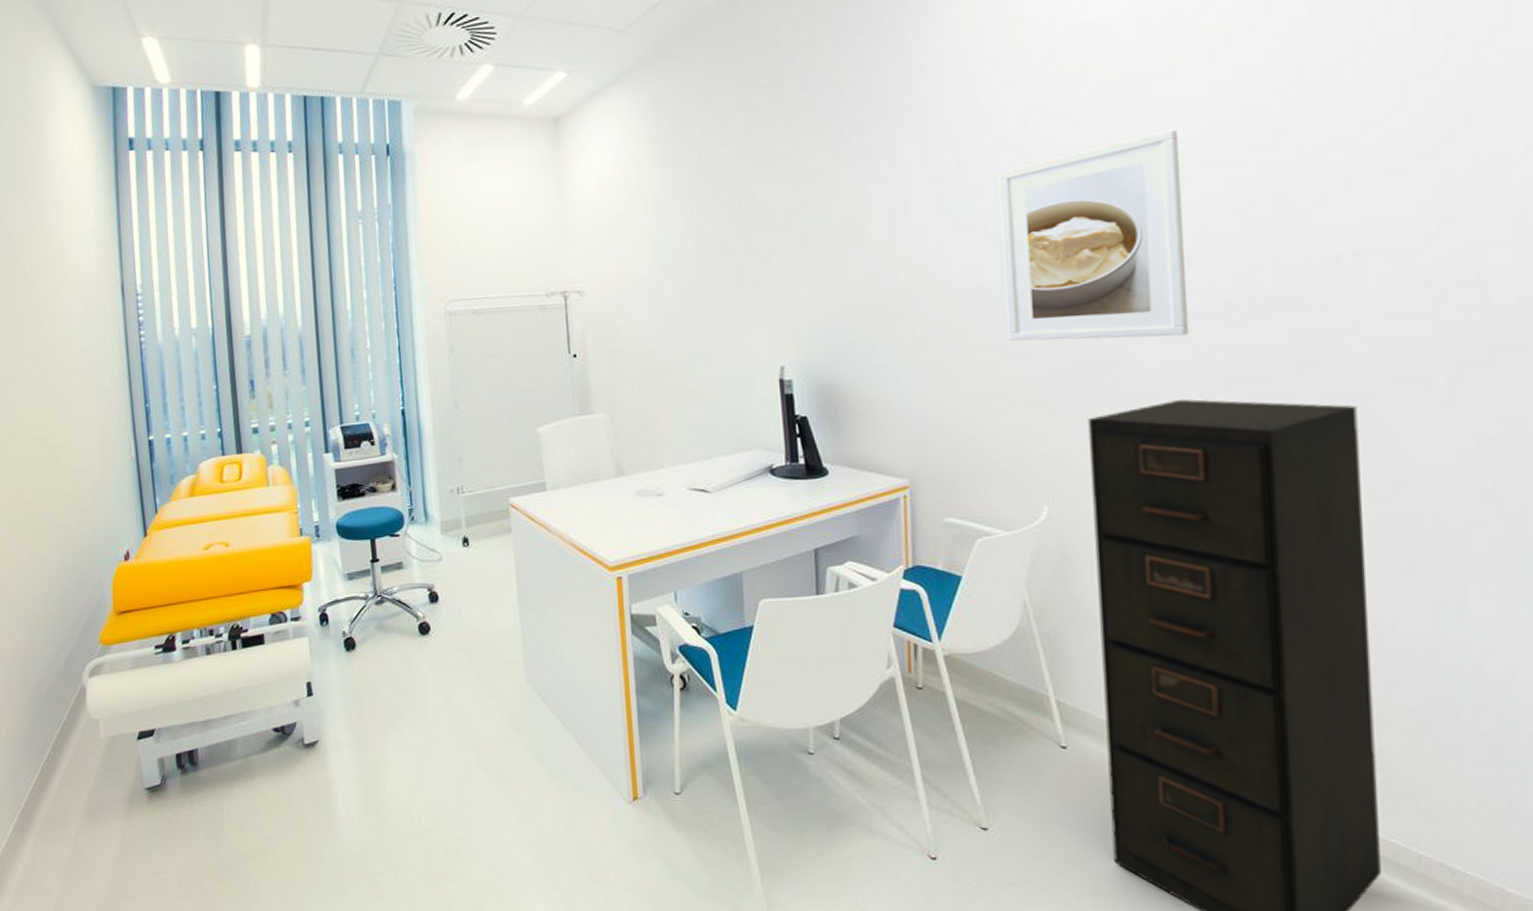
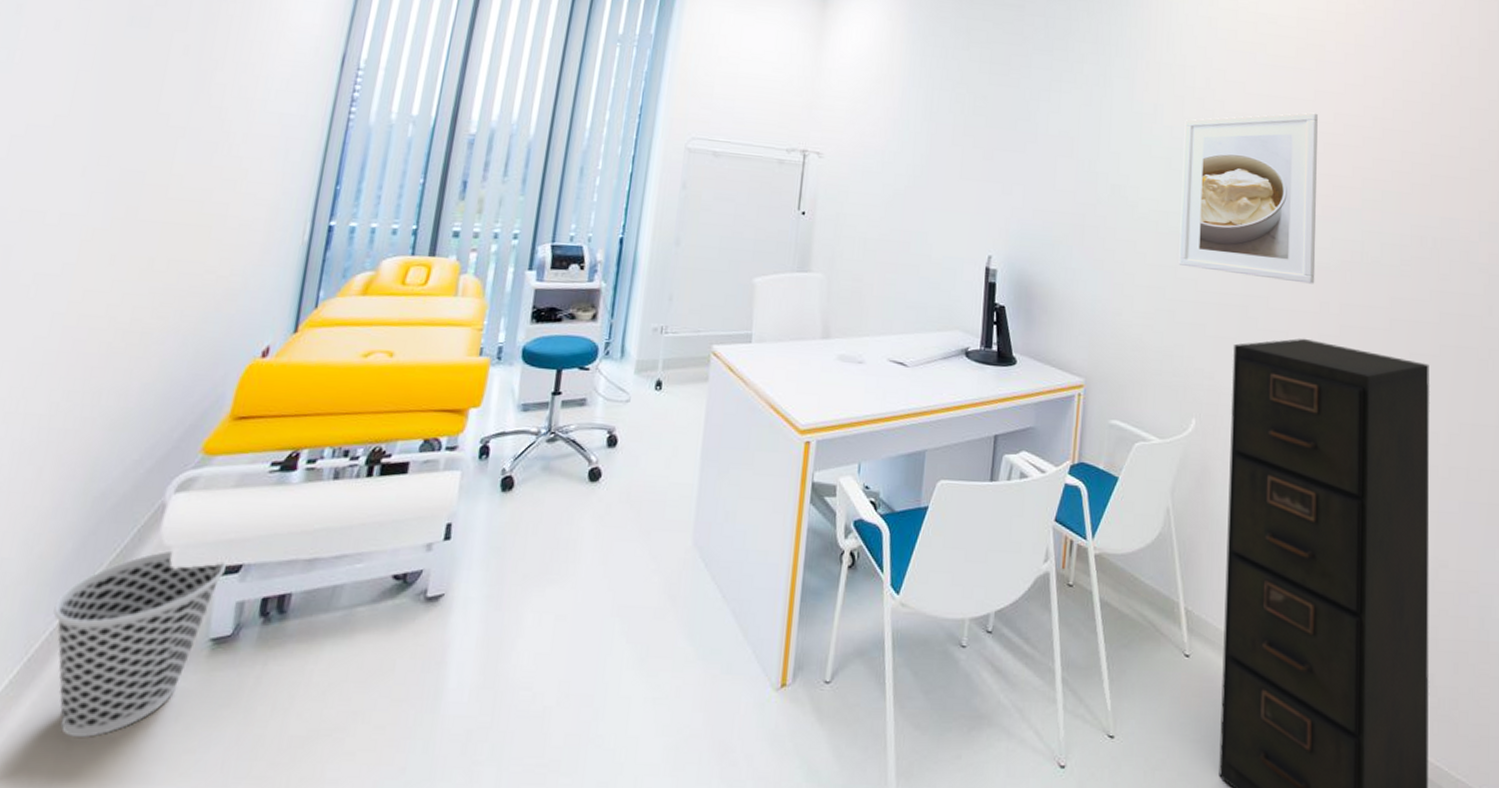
wastebasket: none [28,722,143,866] -> present [53,550,227,737]

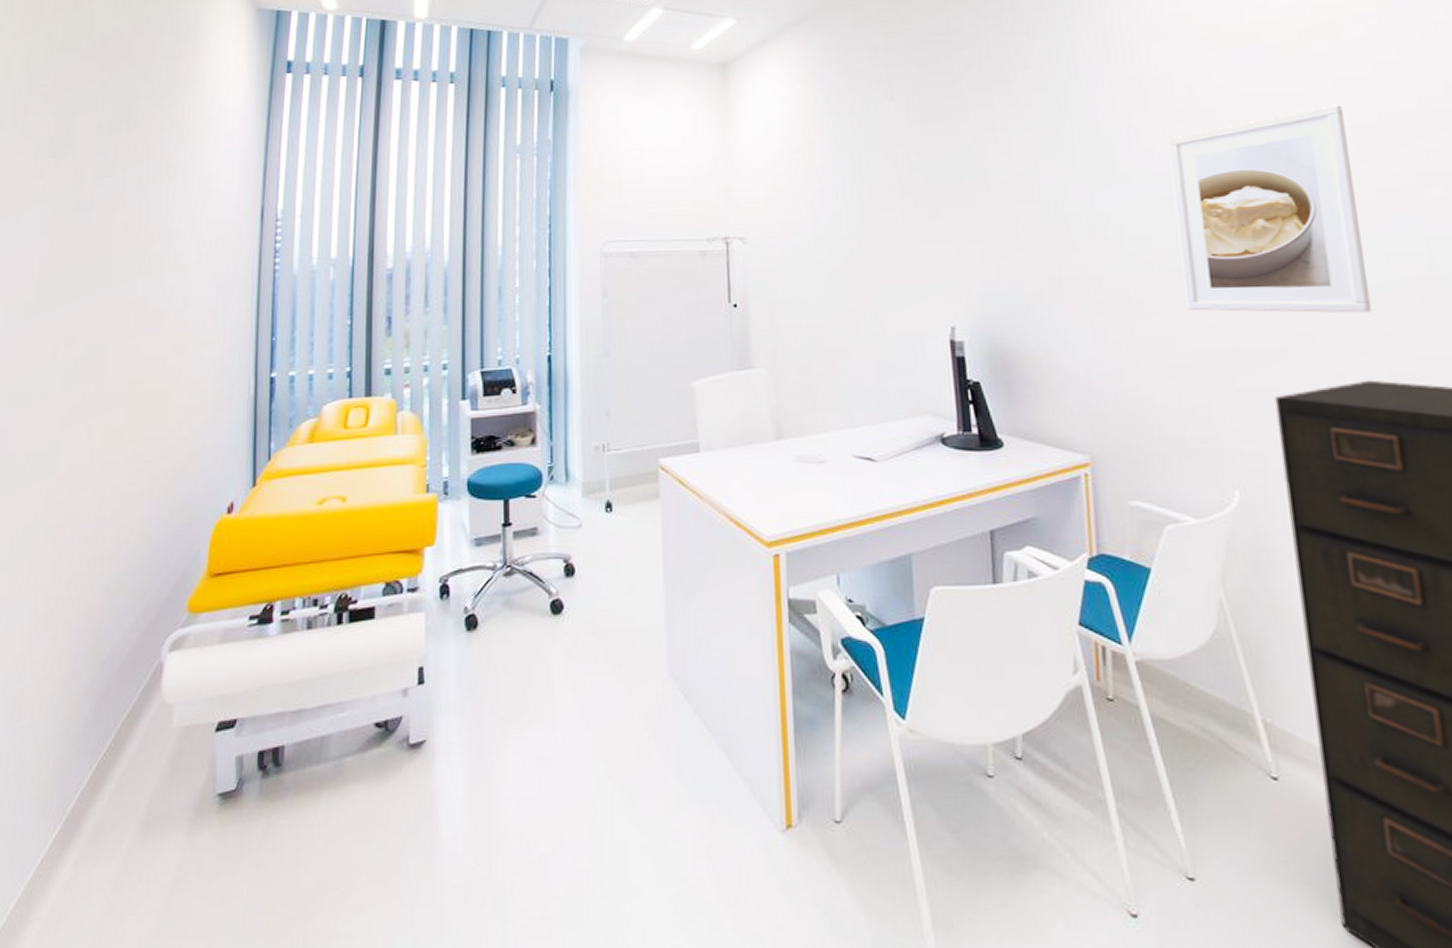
wastebasket: present [53,550,227,737] -> none [81,708,222,893]

